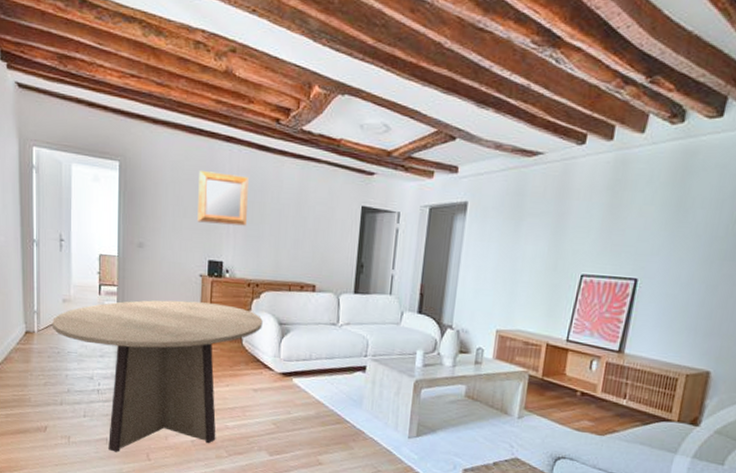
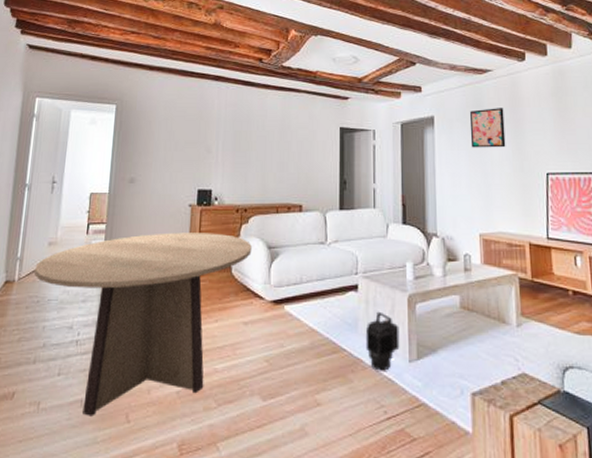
mirror: present [197,171,249,226] -> none [188,107,236,154]
lantern: none [368,392,403,443] -> present [365,311,400,371]
wall art: none [503,198,548,244] -> present [470,108,506,148]

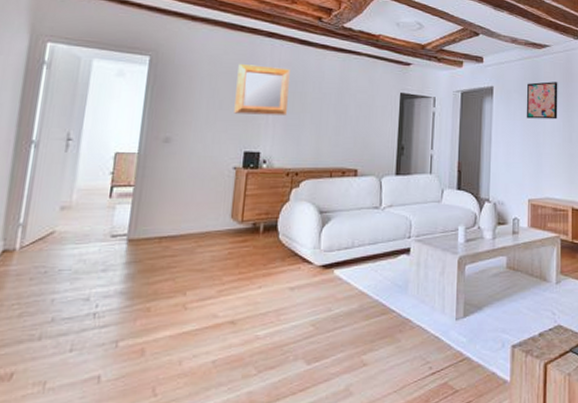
dining table: present [34,232,252,416] -> none [41,196,302,393]
mirror: none [188,107,236,154] -> present [234,64,290,115]
lantern: present [365,311,400,371] -> none [414,273,448,330]

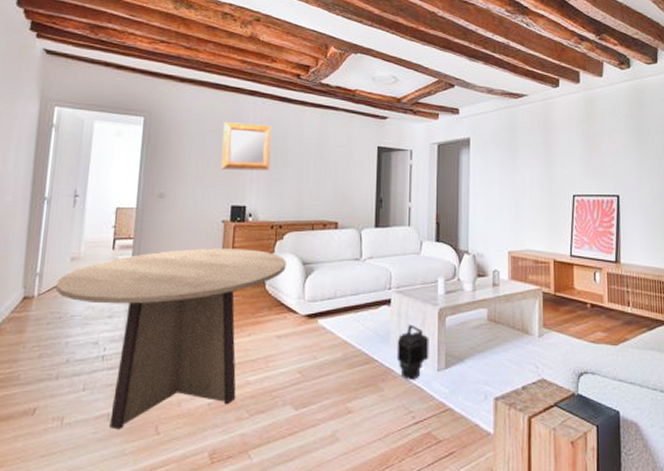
dining table: none [41,196,302,393] -> present [56,248,286,430]
lantern: none [414,273,448,330] -> present [396,324,429,380]
wall art: present [526,81,558,120] -> none [504,132,537,170]

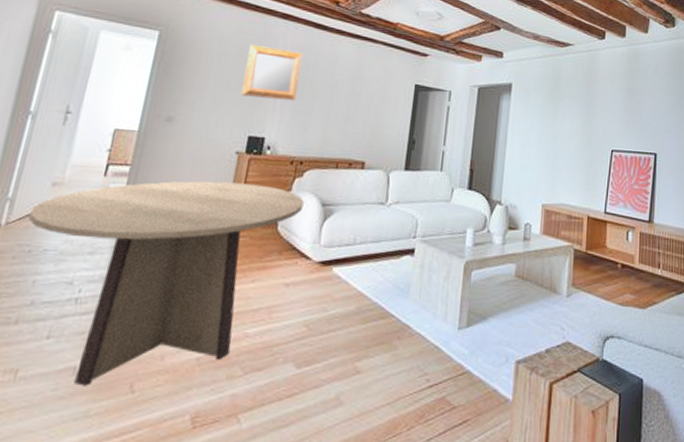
lantern: present [396,324,429,380] -> none [415,277,452,338]

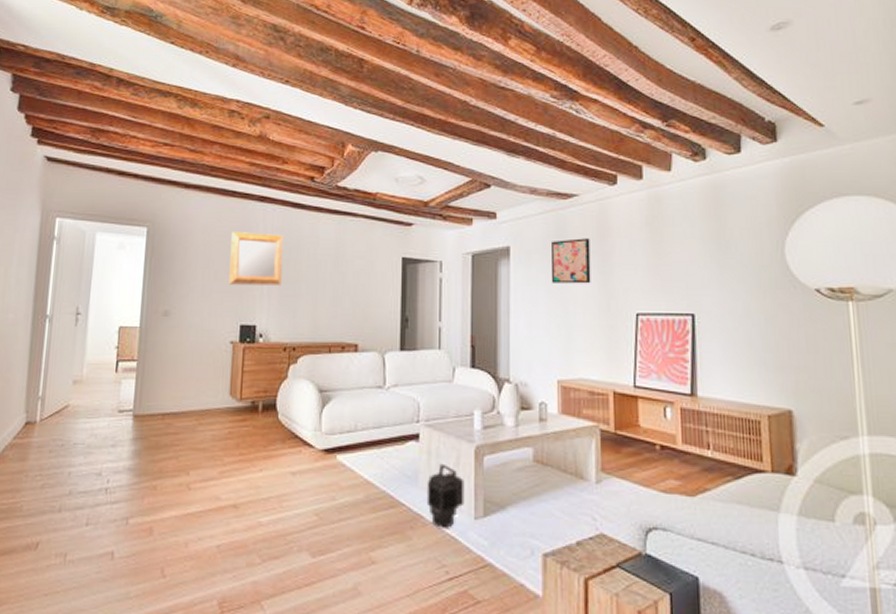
dining table: present [28,181,304,386] -> none [58,372,301,570]
lantern: none [415,277,452,338] -> present [426,463,465,528]
wall art: none [544,81,579,122] -> present [550,238,591,284]

